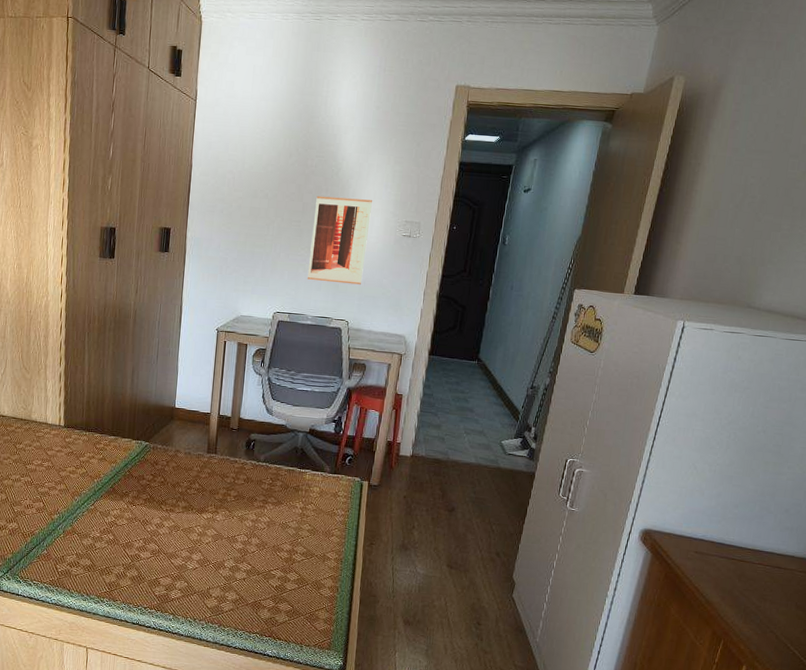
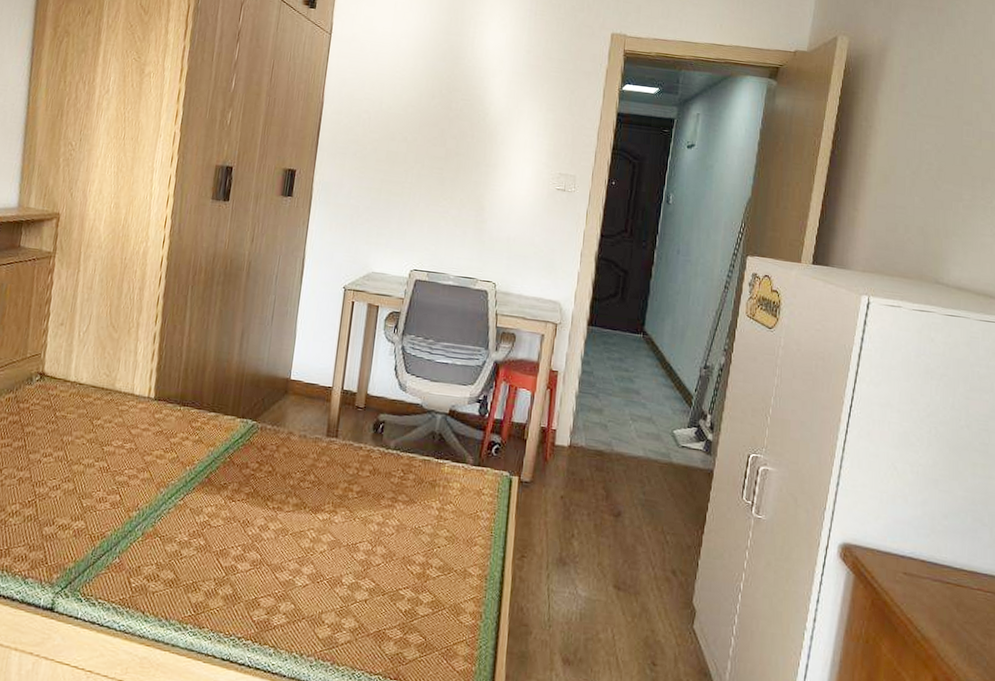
wall art: present [307,195,372,285] -> none [449,141,523,242]

